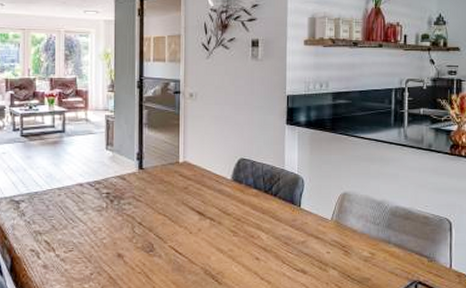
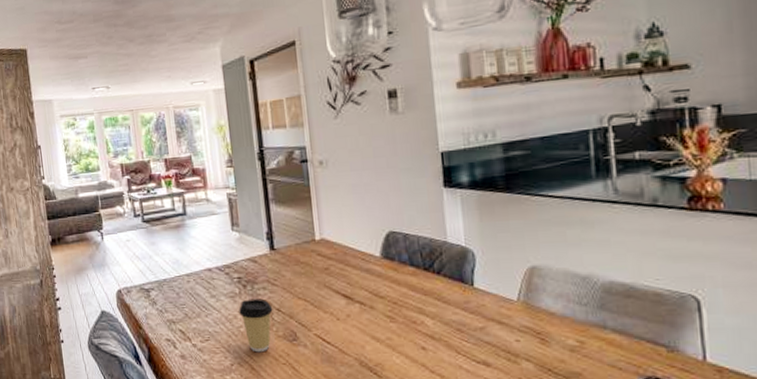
coffee cup: none [104,213,135,262] -> present [239,298,273,353]

